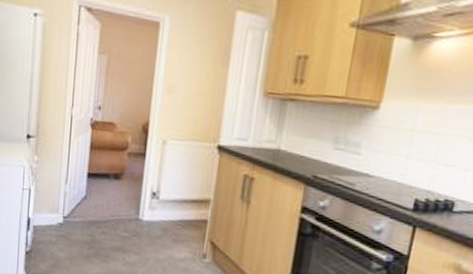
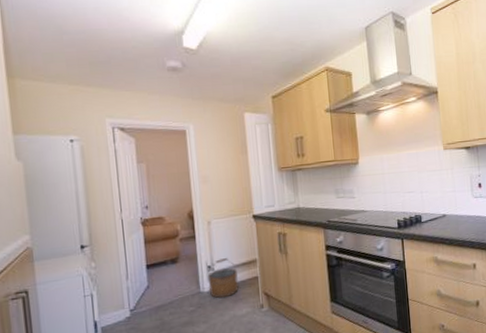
bucket: none [148,188,185,235] -> present [207,258,239,299]

